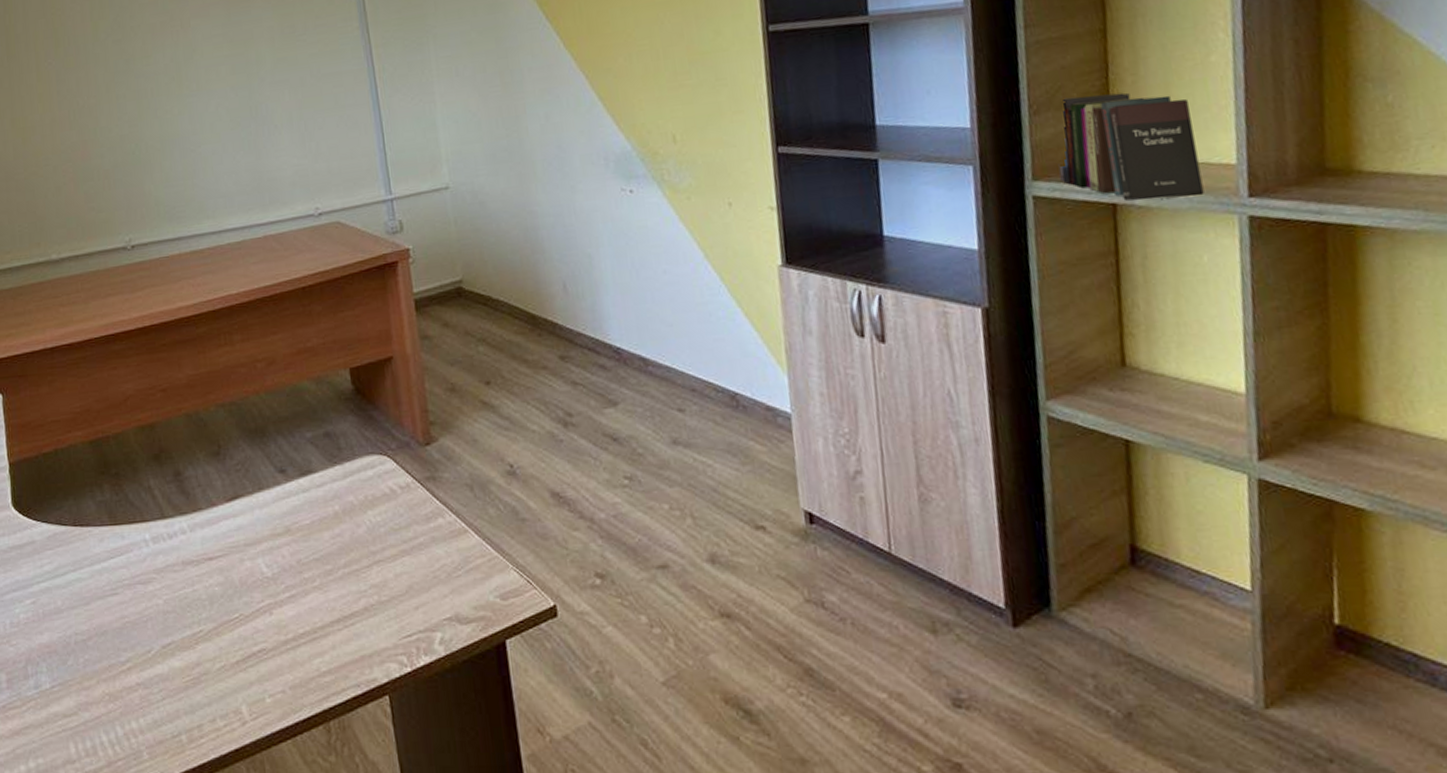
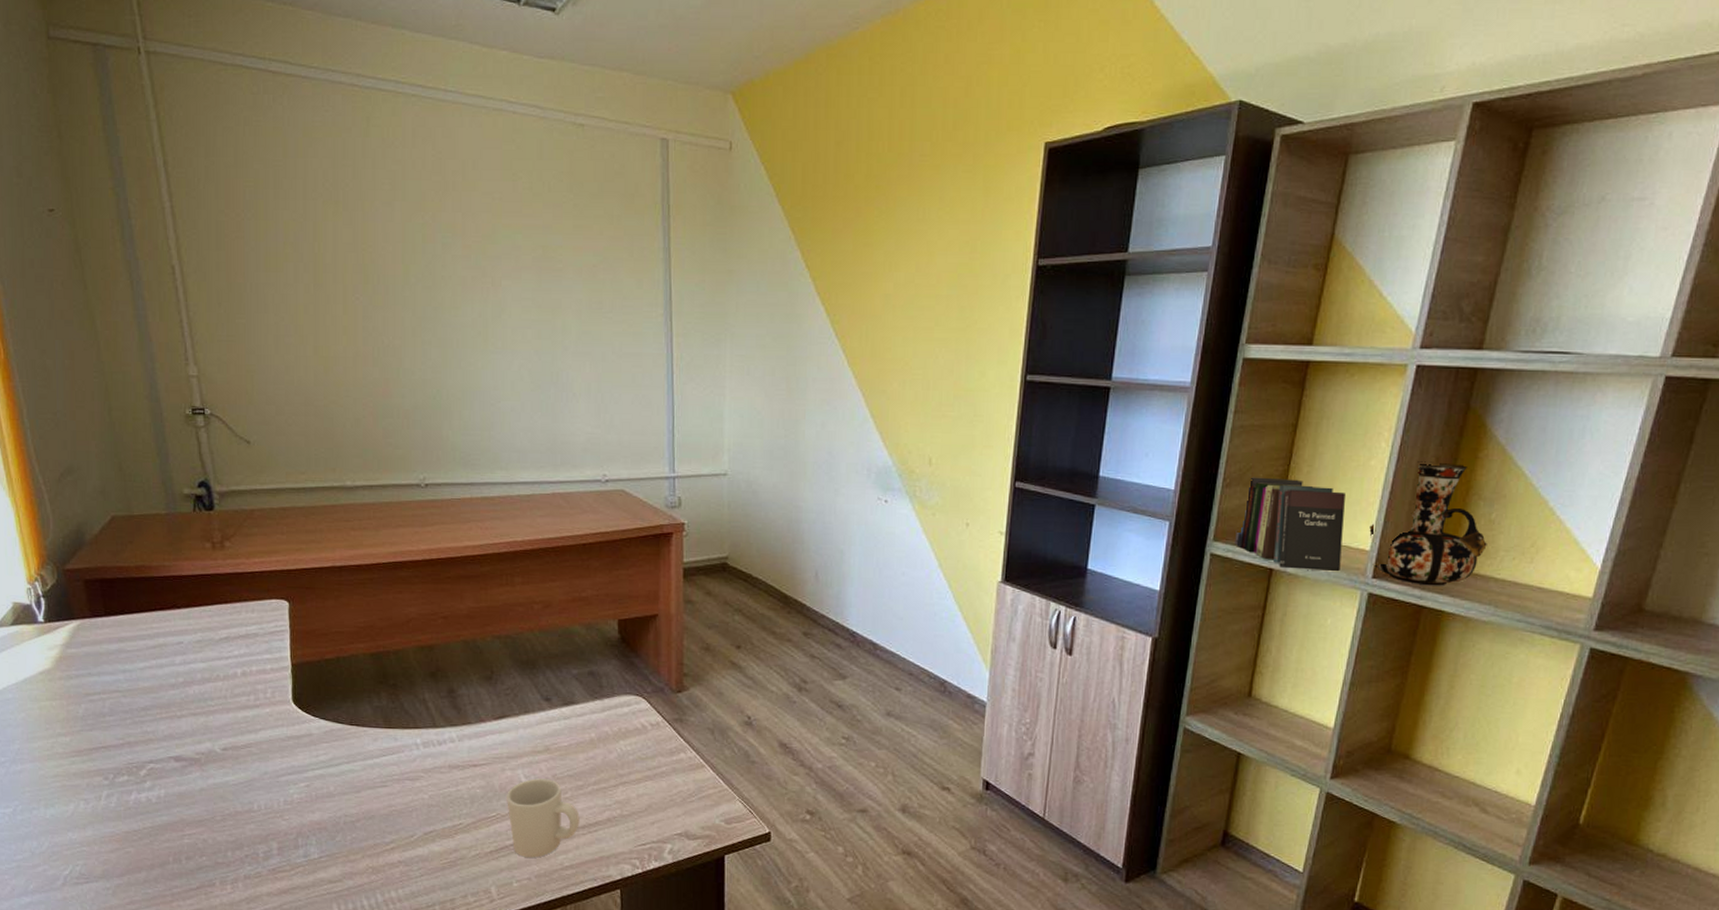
mug: none [248,566,333,665] -> present [507,778,580,858]
decorative vase: none [1229,43,1392,197] -> present [1369,461,1487,586]

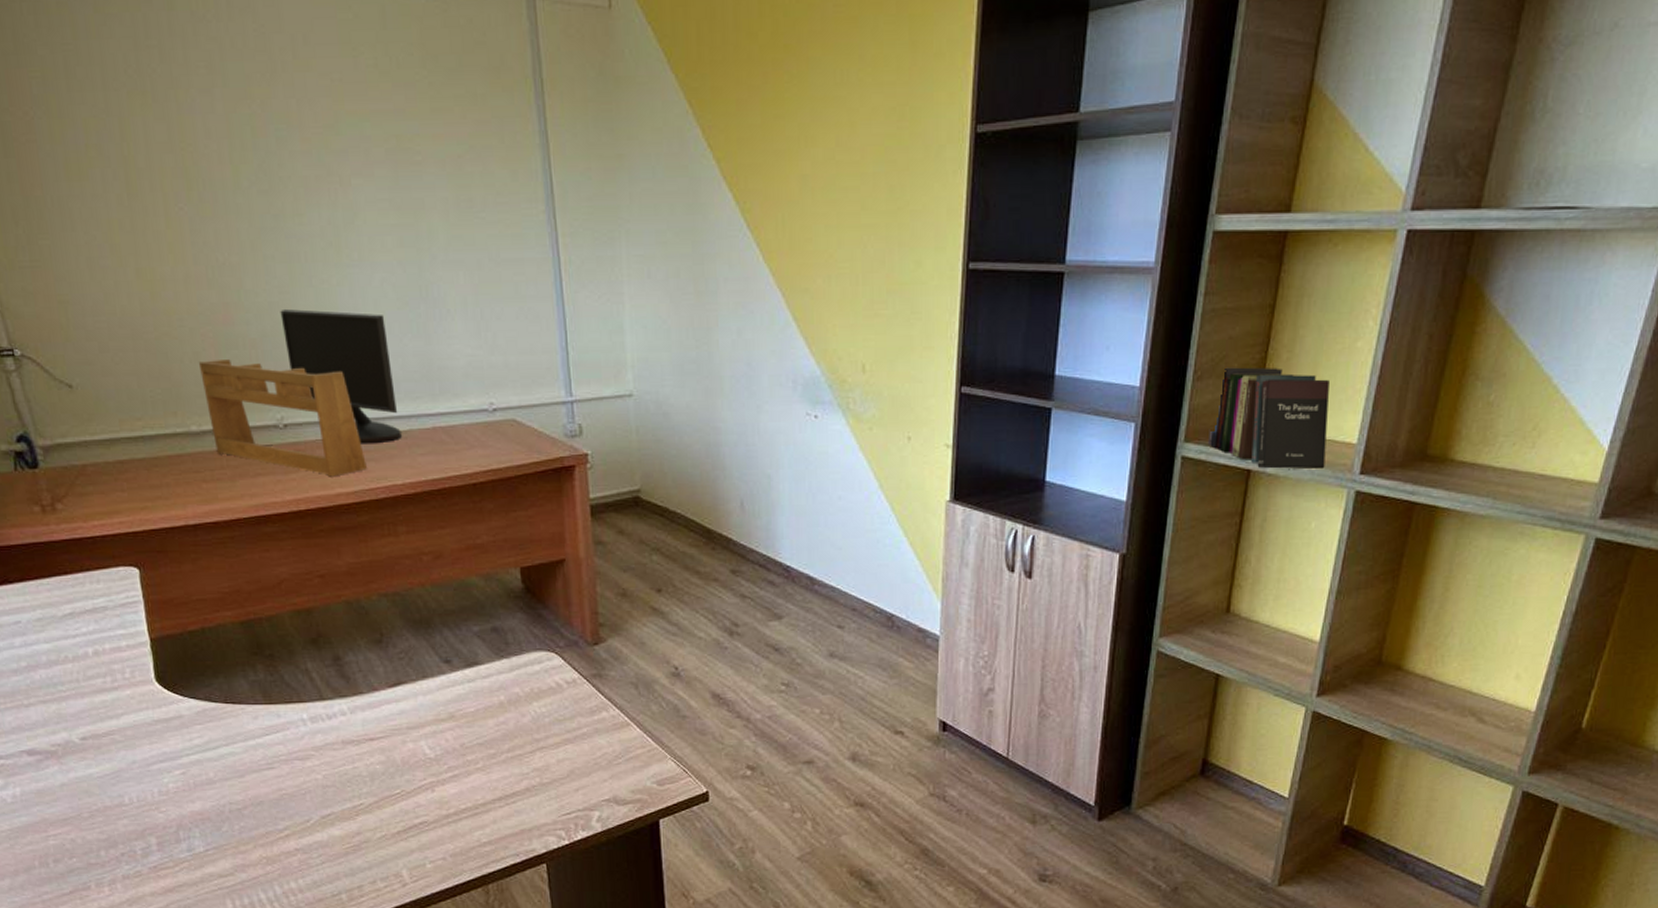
desk organizer: none [358,426,493,532] -> present [198,359,367,477]
computer monitor: none [431,385,525,505] -> present [280,308,402,444]
mug: present [507,778,580,858] -> none [410,749,495,836]
decorative vase: present [1369,461,1487,586] -> none [1356,340,1485,480]

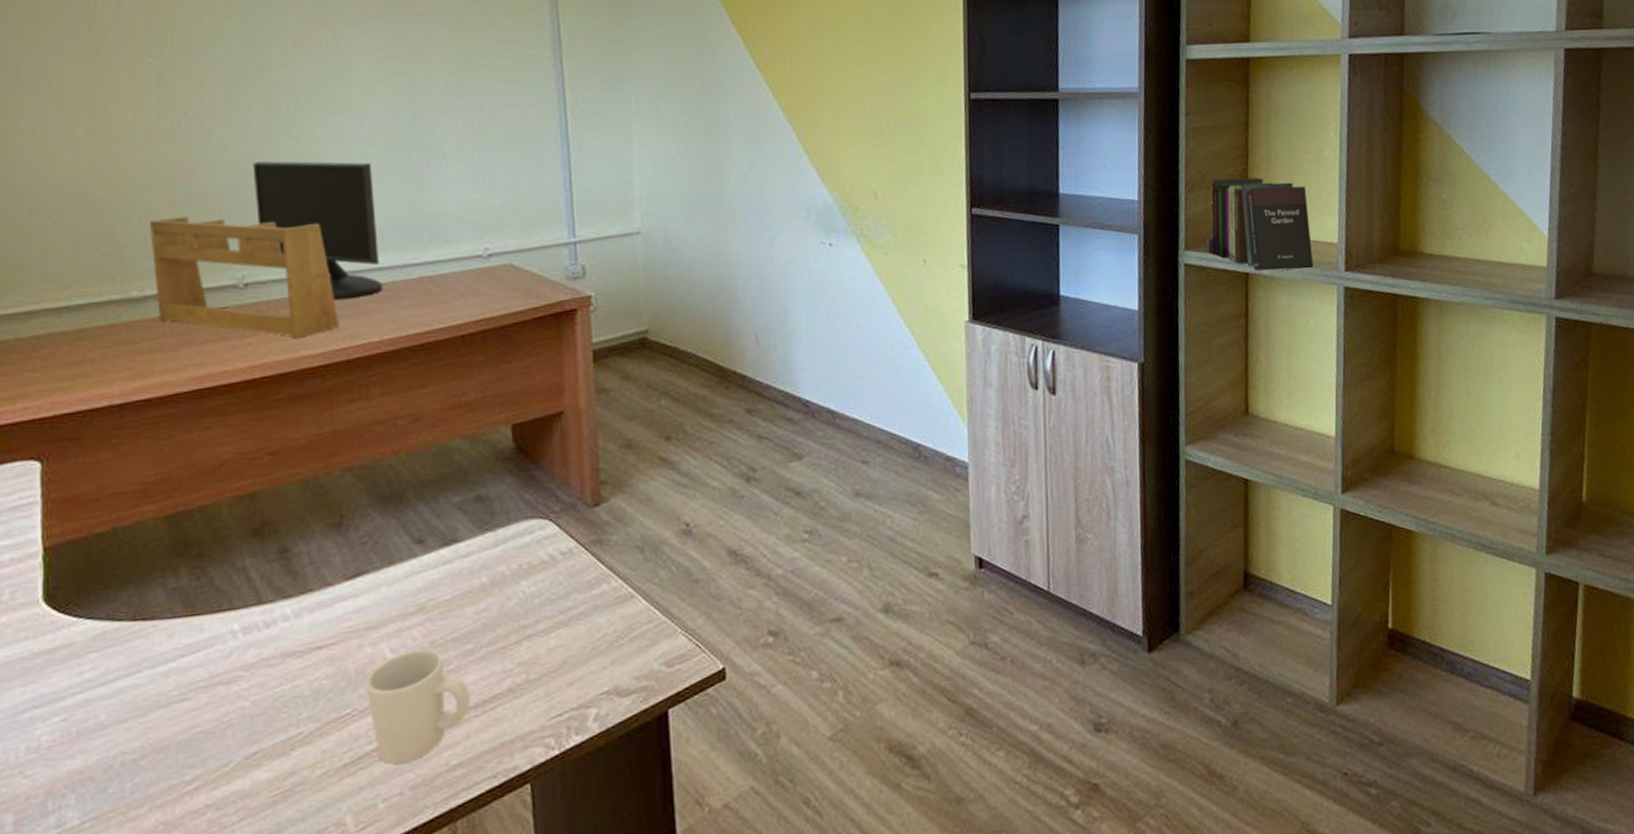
mug: none [410,749,495,836] -> present [366,648,470,764]

